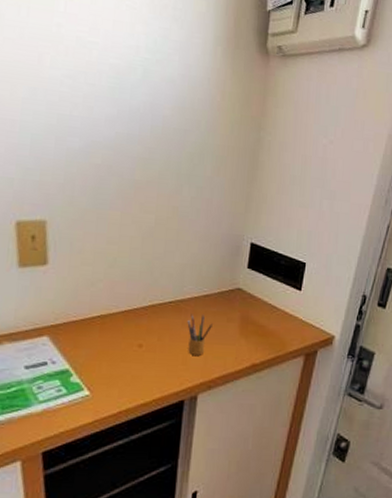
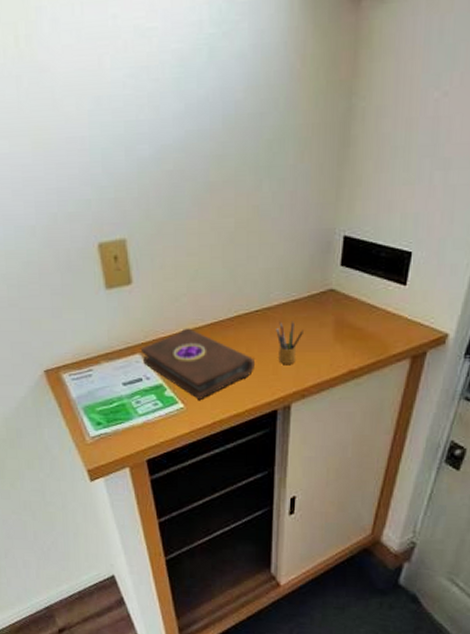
book: none [49,313,166,387] -> present [140,328,256,400]

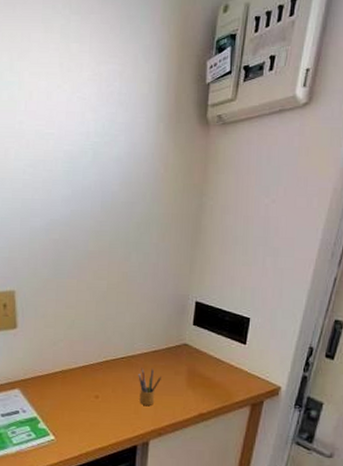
book: present [140,328,256,400] -> none [19,368,120,433]

